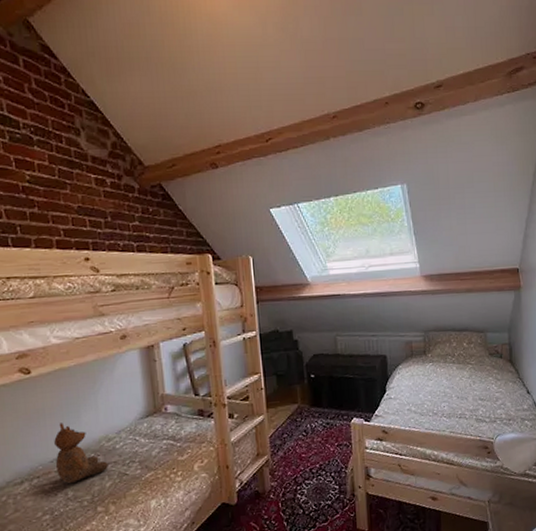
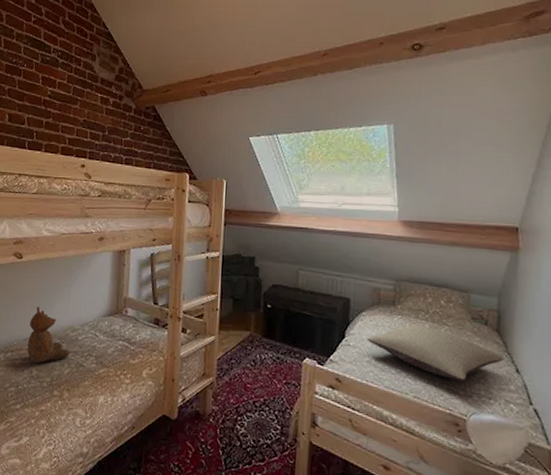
pillow: none [405,368,518,411] -> present [367,325,505,382]

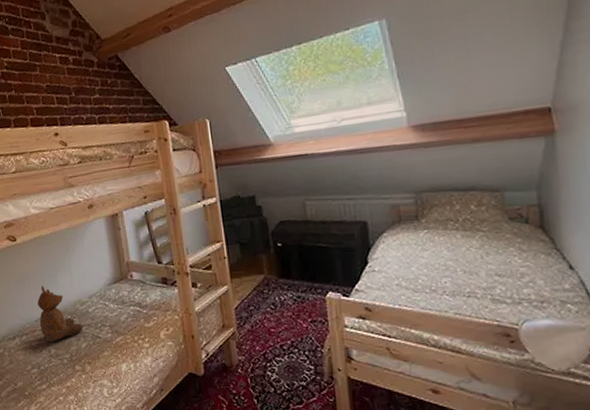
pillow: present [367,325,505,382] -> none [393,236,554,289]

